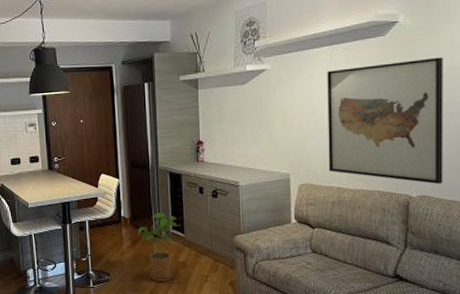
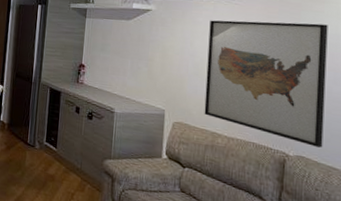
house plant: present [137,213,178,282] -> none [13,123,52,191]

